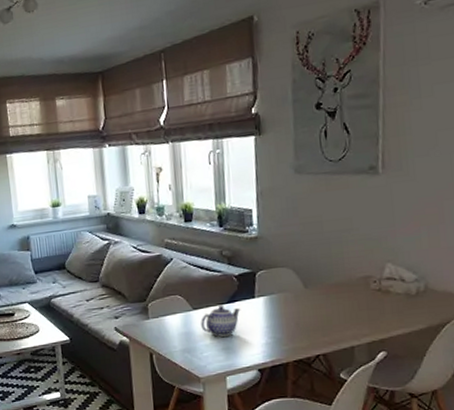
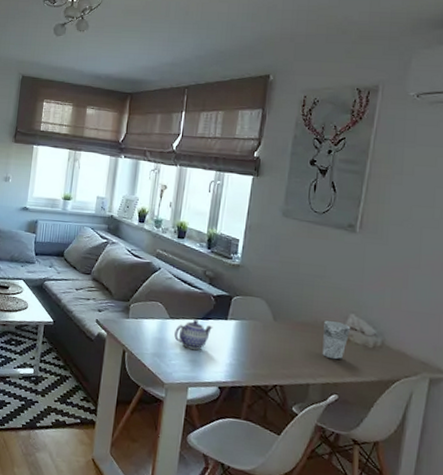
cup: none [359,275,390,316] -> present [322,321,351,361]

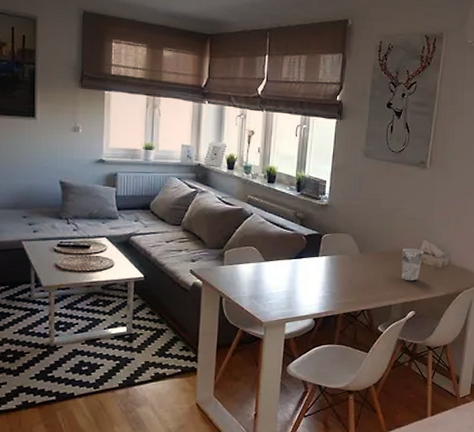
teapot: present [174,319,213,350] -> none [270,259,306,287]

